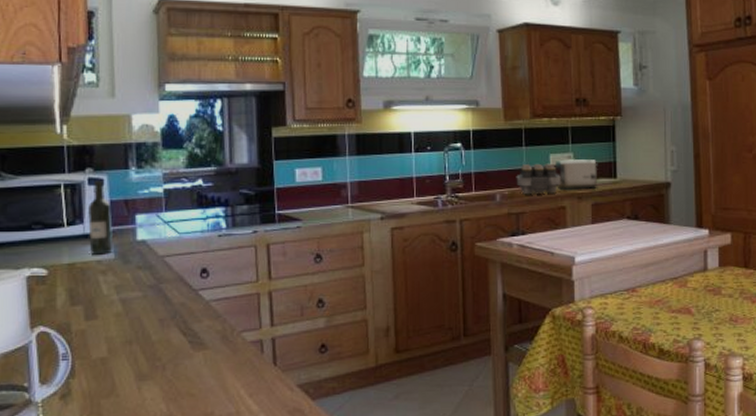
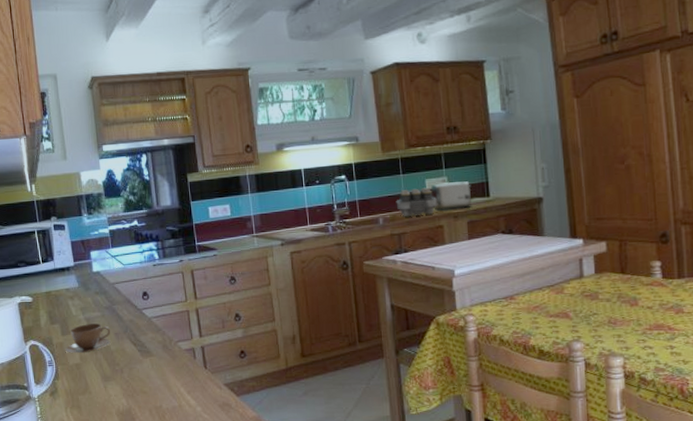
teacup: none [87,306,154,344] -> present [65,323,111,353]
wine bottle: present [88,179,113,255] -> none [56,225,77,284]

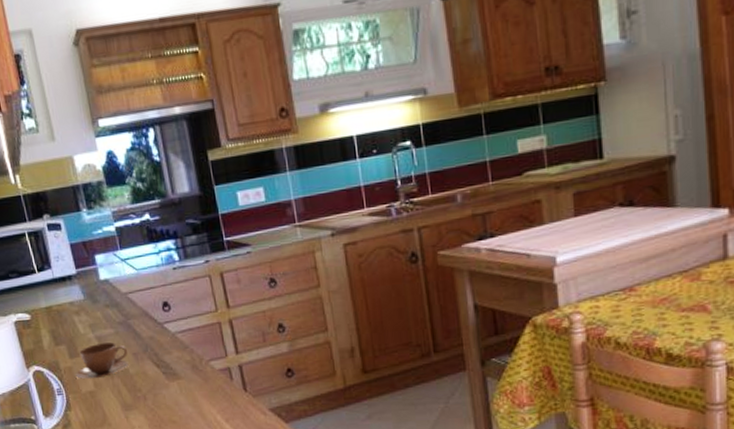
spice rack: present [396,187,437,217] -> none [478,150,533,192]
toaster: present [431,181,473,211] -> none [525,139,580,181]

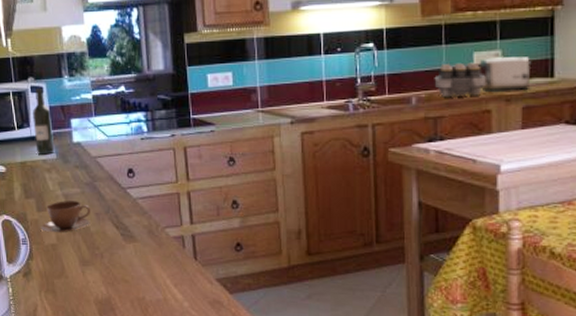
wine bottle: none [52,224,82,297] -> present [33,87,55,155]
spice rack: none [478,150,533,192] -> present [434,62,486,98]
toaster: none [525,139,580,181] -> present [480,57,533,91]

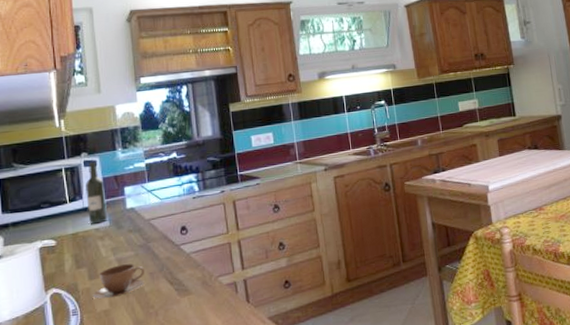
spice rack: present [434,62,486,98] -> none [432,109,470,138]
toaster: present [480,57,533,91] -> none [464,103,500,131]

